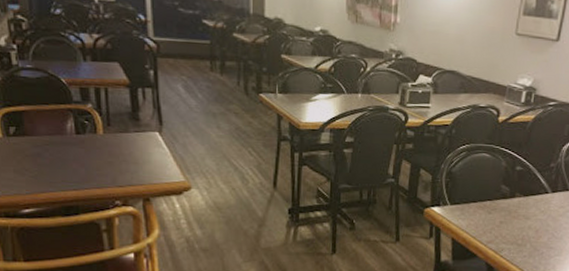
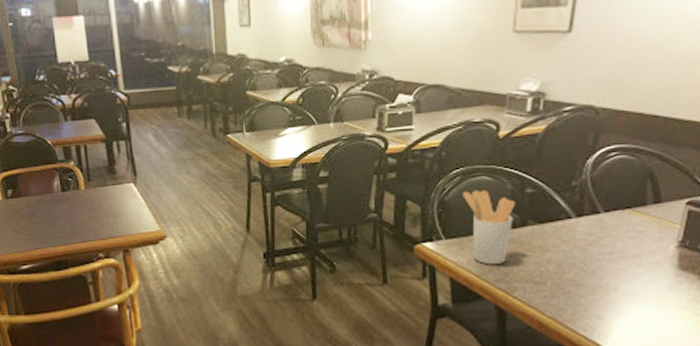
utensil holder: none [467,164,507,229] -> present [463,189,515,265]

